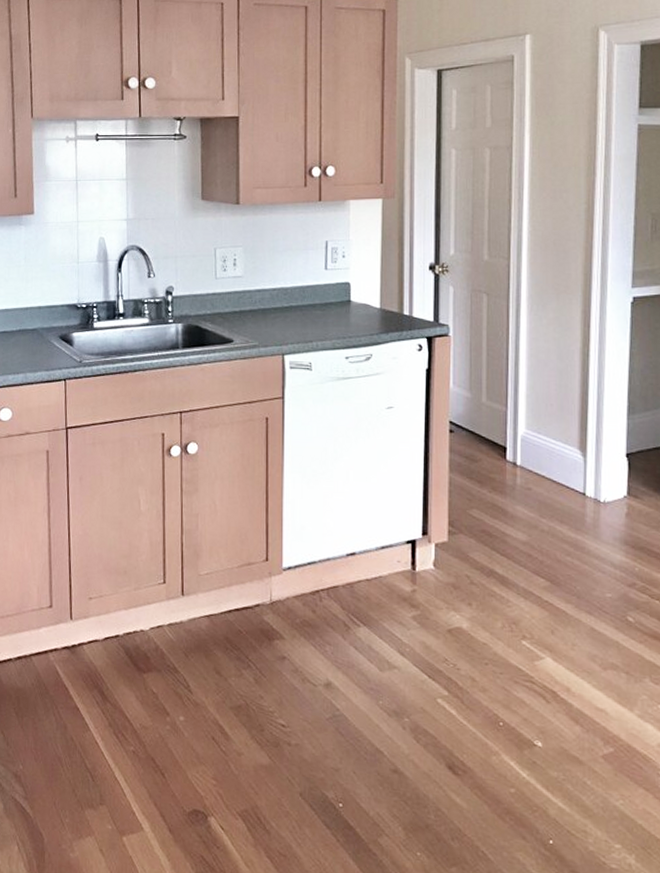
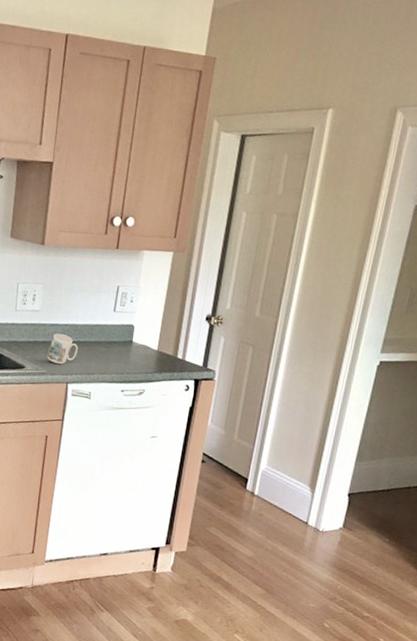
mug: none [256,299,291,334] -> present [46,333,78,364]

